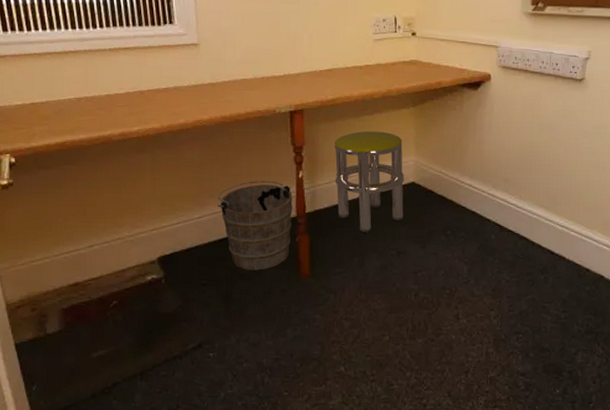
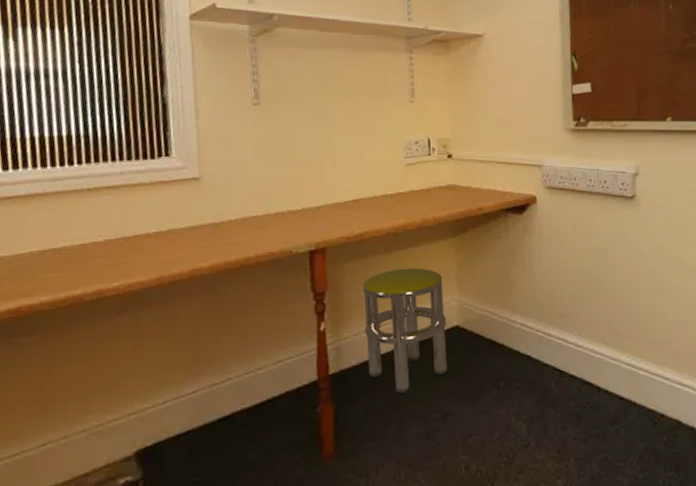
bucket: present [218,180,293,270] -> none [218,337,313,457]

